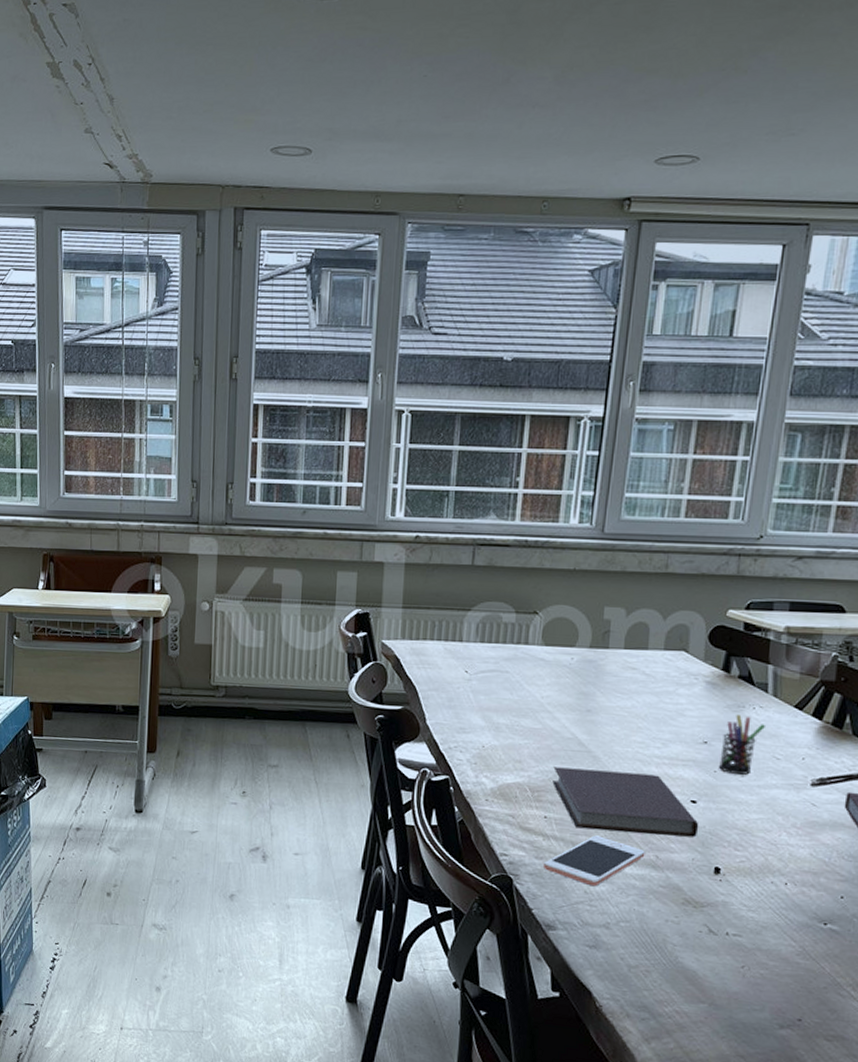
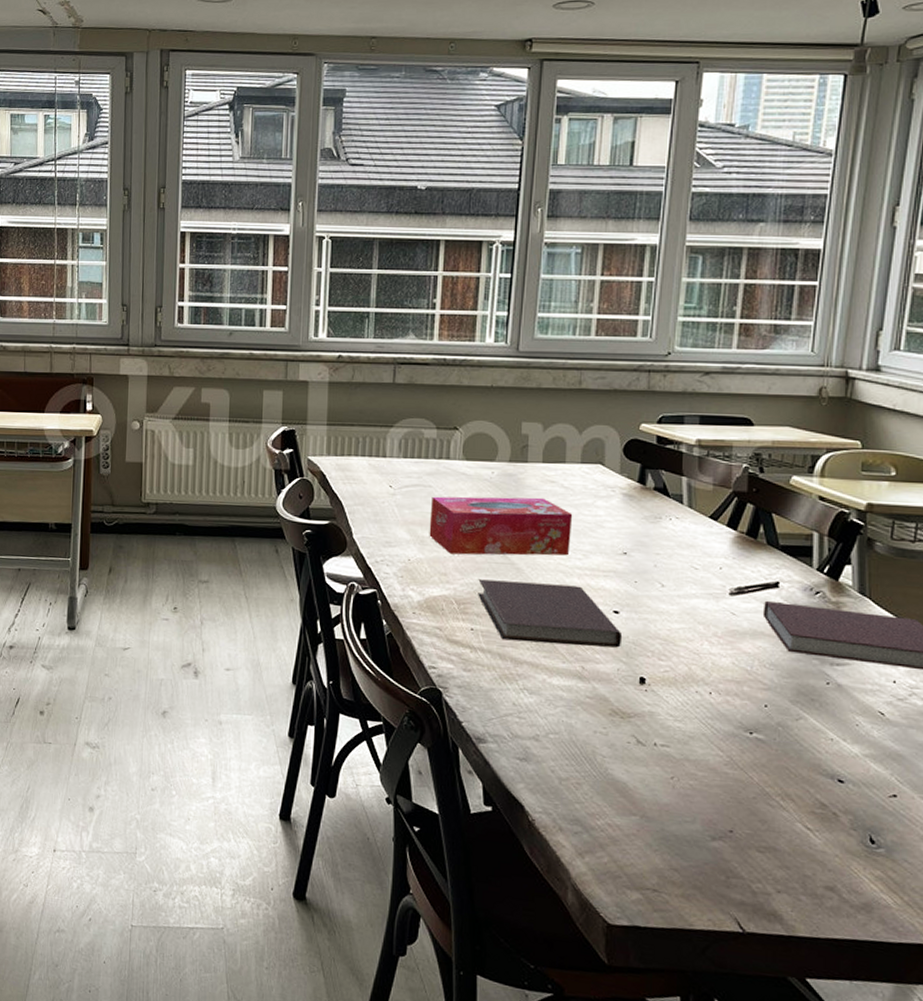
tissue box: none [504,682,653,744] -> present [429,496,573,556]
cell phone: present [544,835,645,887] -> none [472,647,571,699]
pen holder: present [719,715,765,775] -> none [639,526,682,585]

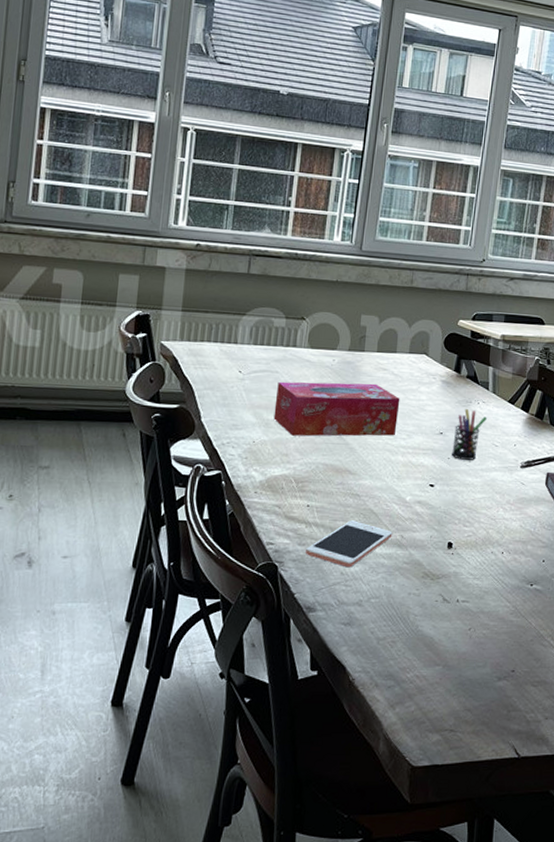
cell phone: none [472,647,571,699] -> present [306,520,393,568]
notebook: present [478,579,623,648] -> none [315,459,436,517]
pen holder: none [639,526,682,585] -> present [452,409,487,460]

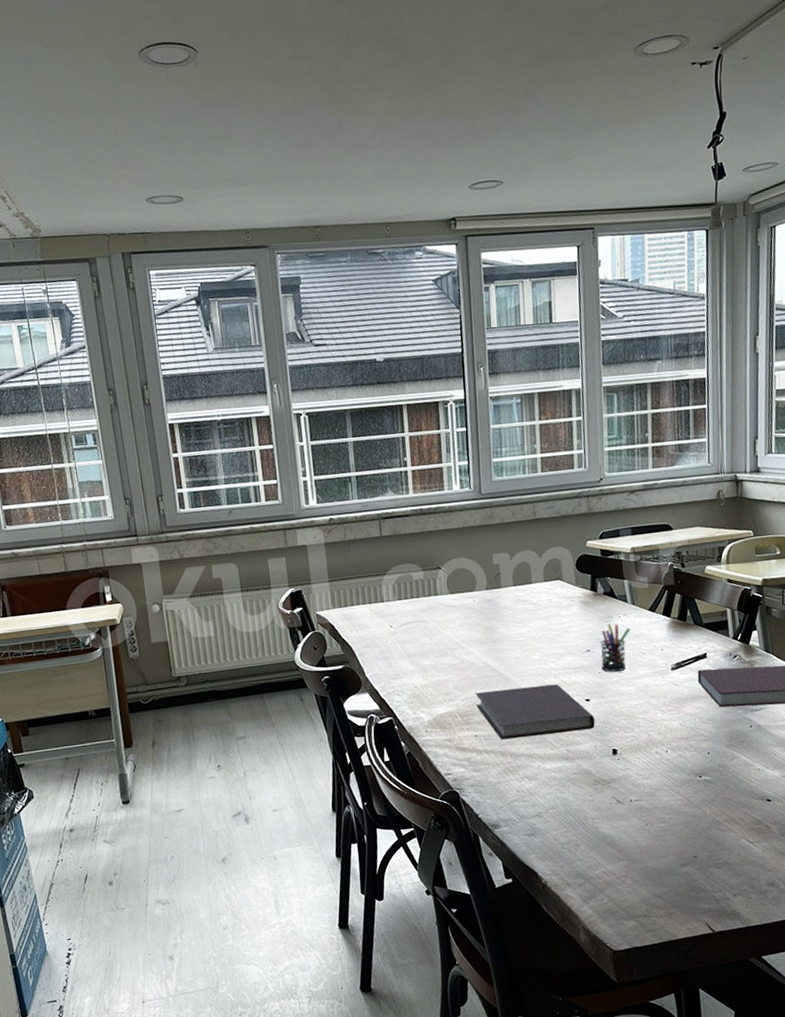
tissue box: present [273,381,400,437] -> none [427,615,545,676]
cell phone: present [306,520,393,568] -> none [481,742,559,785]
notebook: none [315,459,436,517] -> present [475,684,595,740]

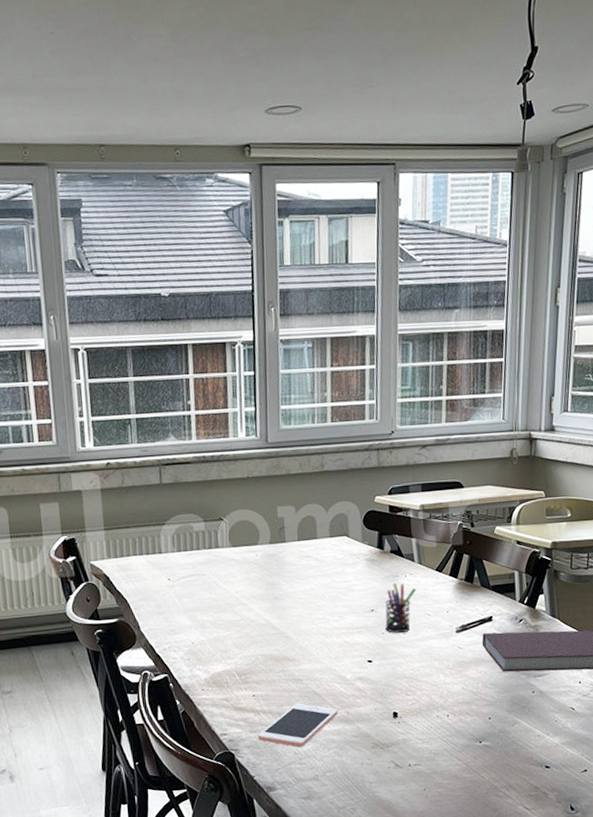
notebook: present [475,684,595,740] -> none [254,644,377,700]
cell phone: none [481,742,559,785] -> present [258,703,338,748]

